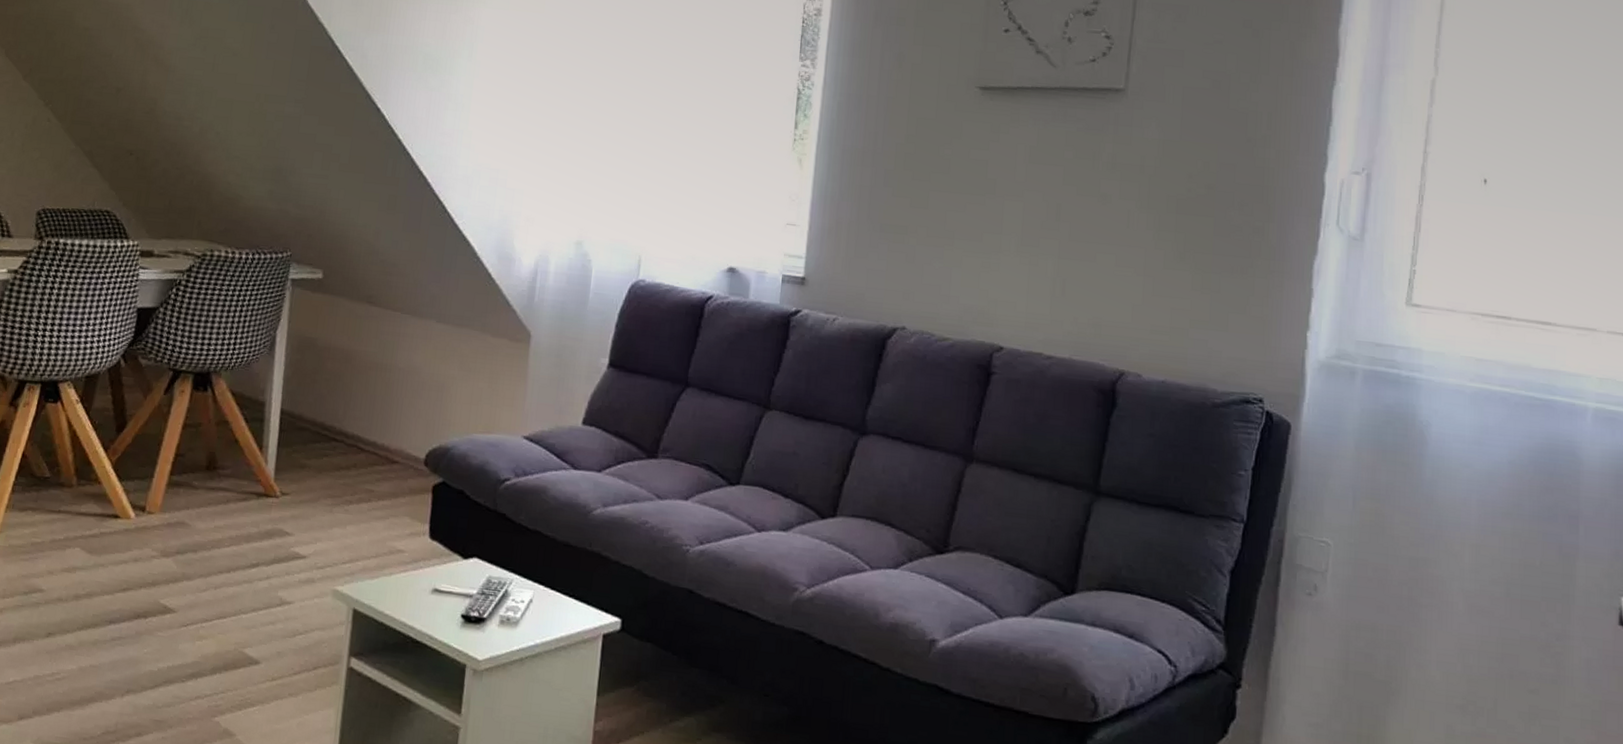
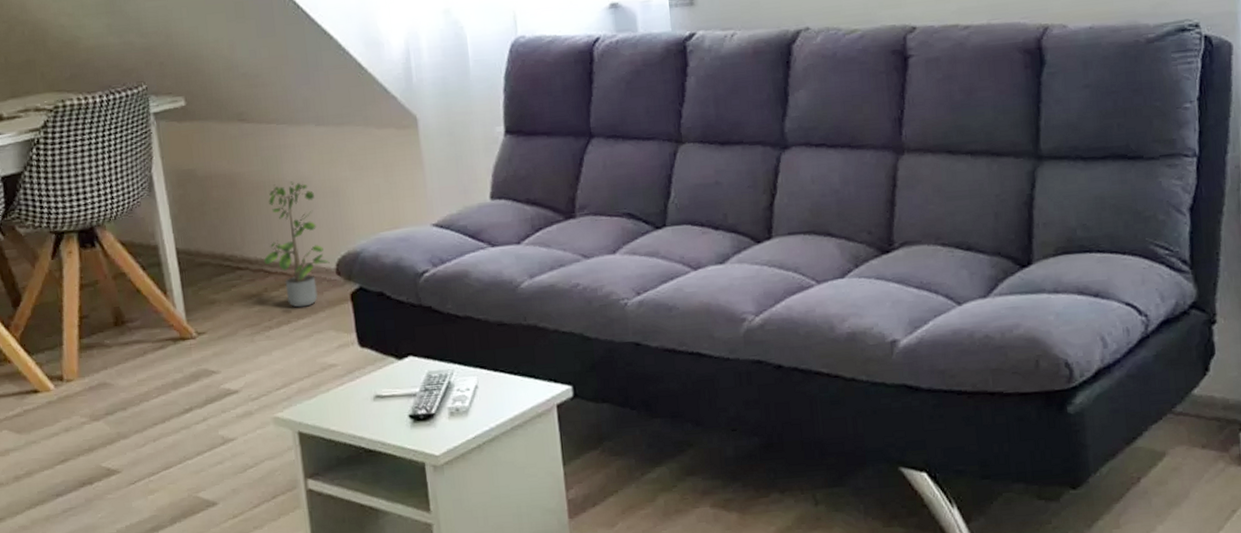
potted plant: none [360,368,421,490] -> present [264,180,330,308]

